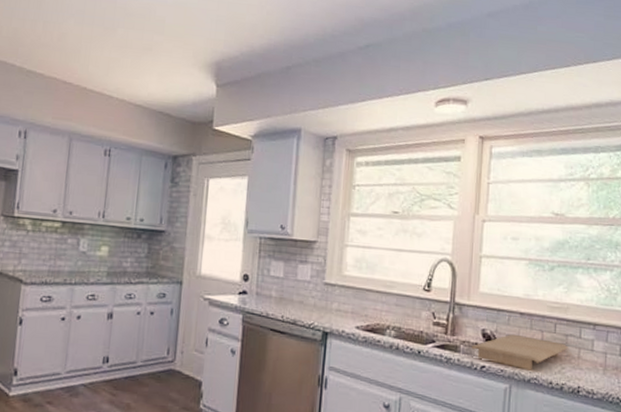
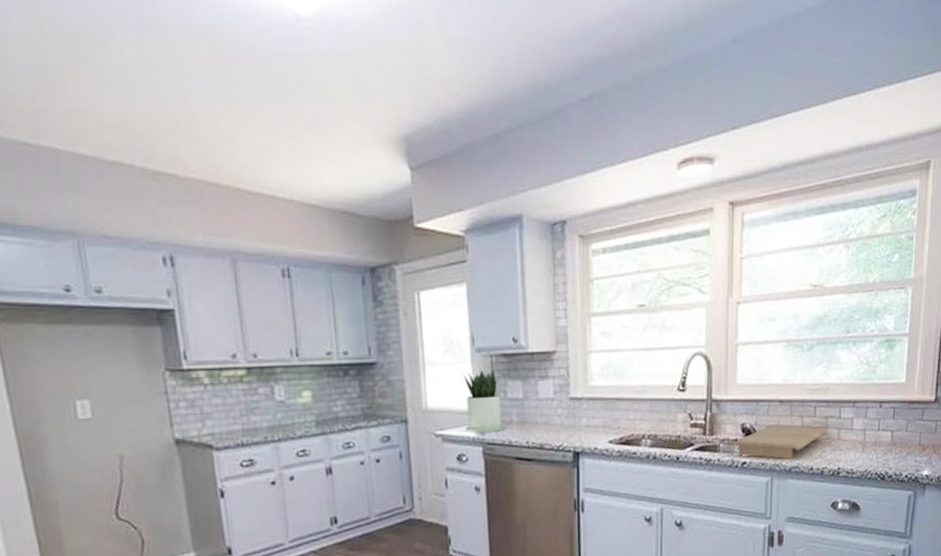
planter: none [230,249,265,304] -> present [462,370,505,434]

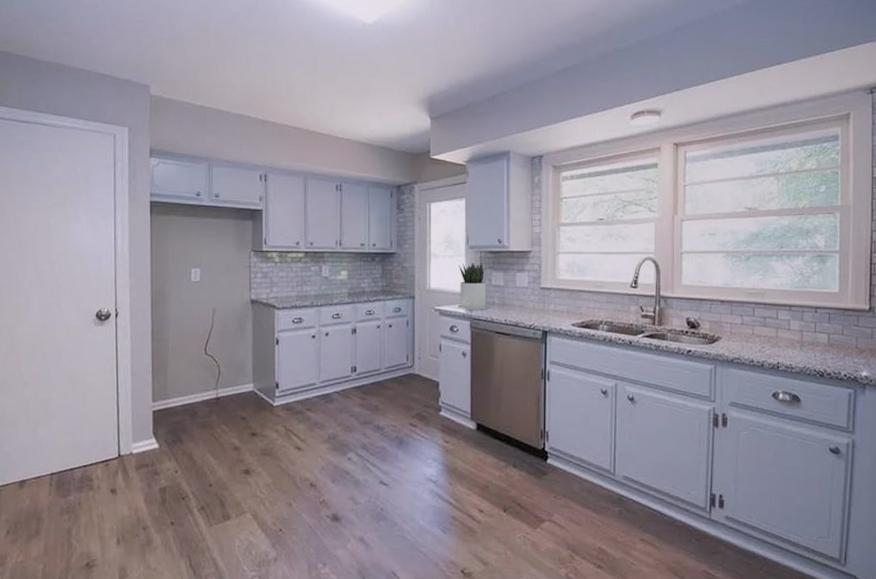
cutting board: present [731,424,828,460] -> none [677,321,766,351]

